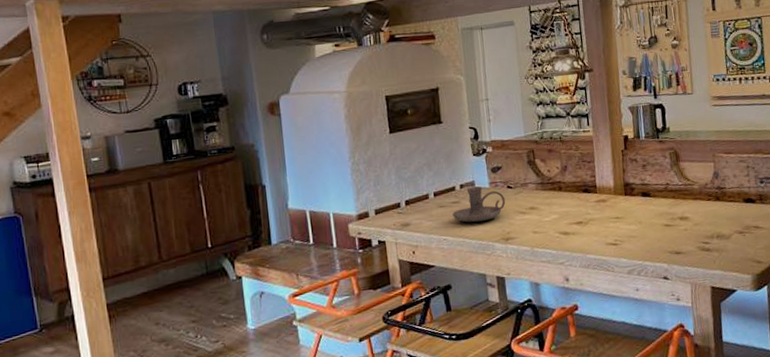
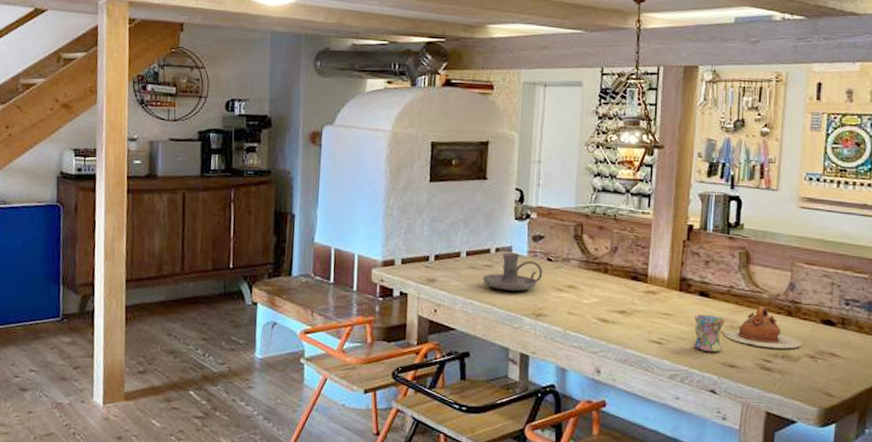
mug: none [641,211,668,245] -> present [694,314,725,353]
teapot: none [667,196,731,232] -> present [724,305,802,349]

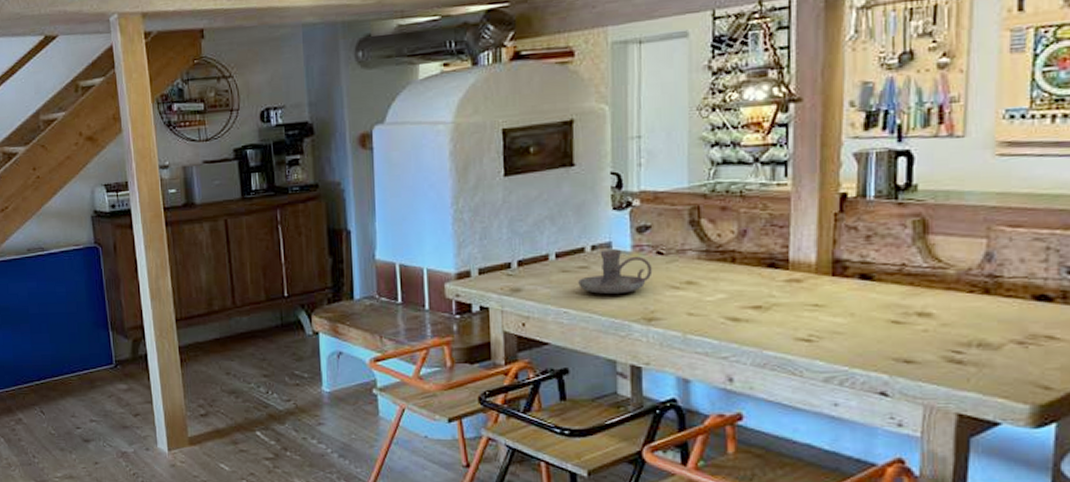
mug: present [694,314,725,353] -> none [854,301,897,347]
teapot: present [724,305,802,349] -> none [895,284,1005,336]

